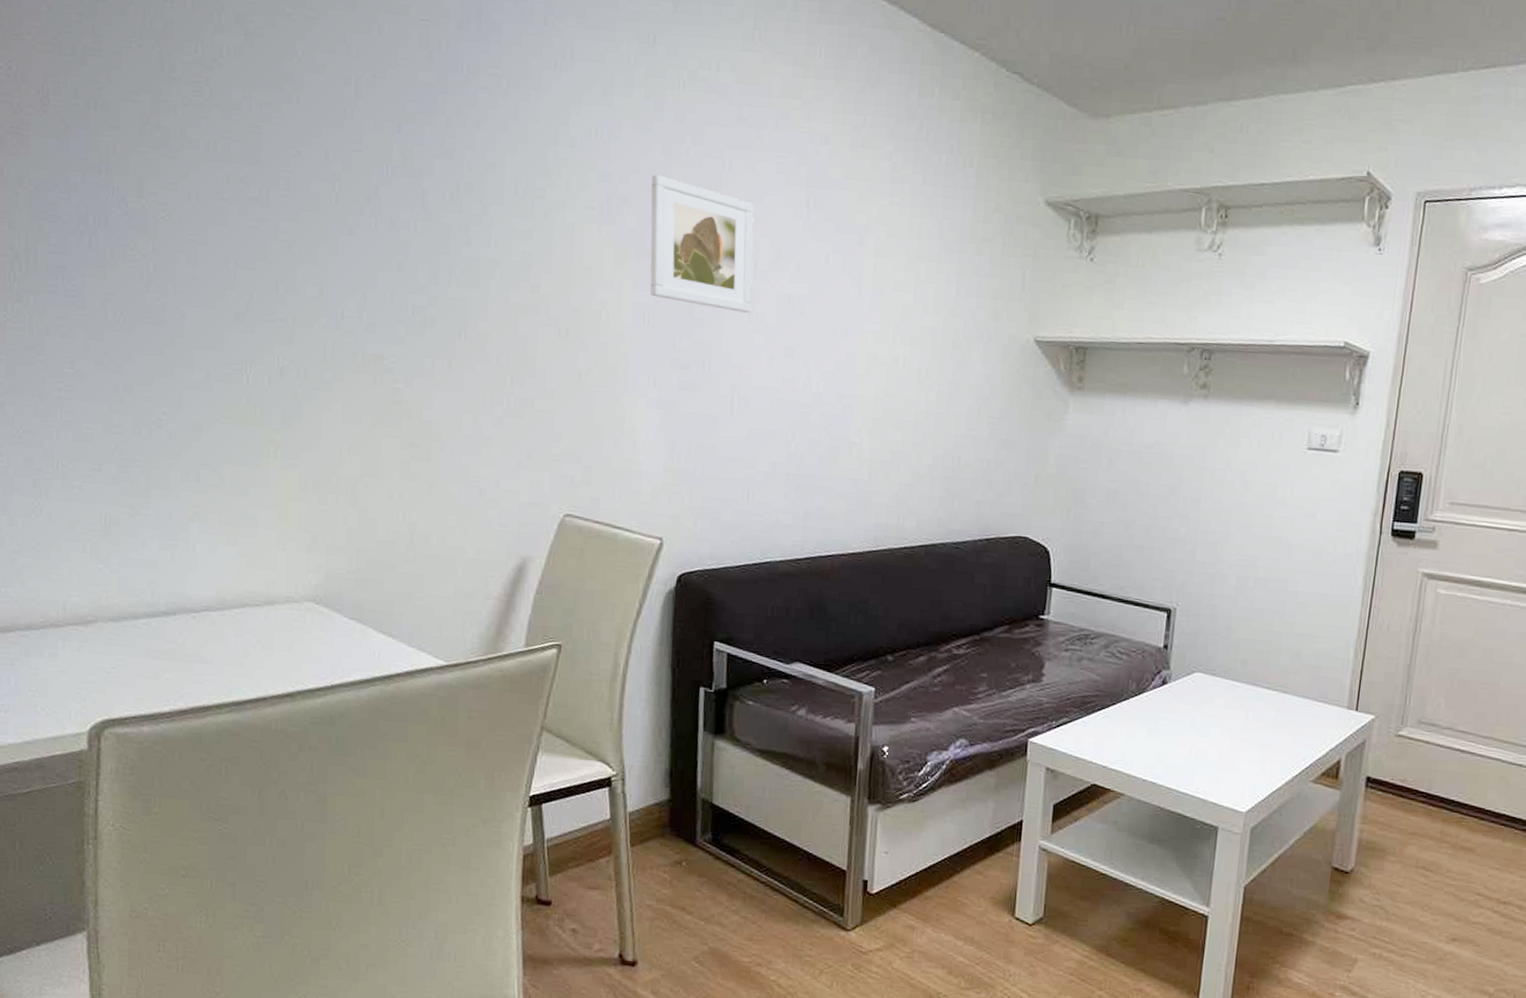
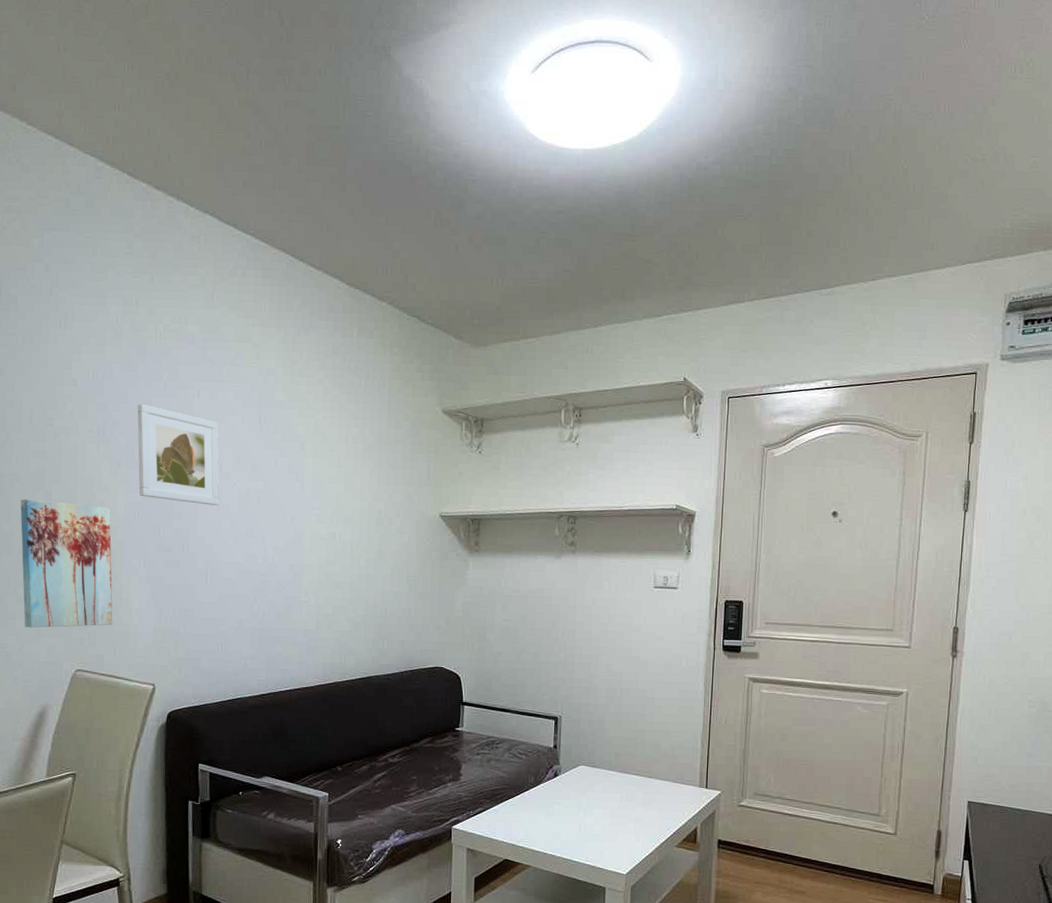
wall art: none [499,292,613,461] -> present [20,498,113,628]

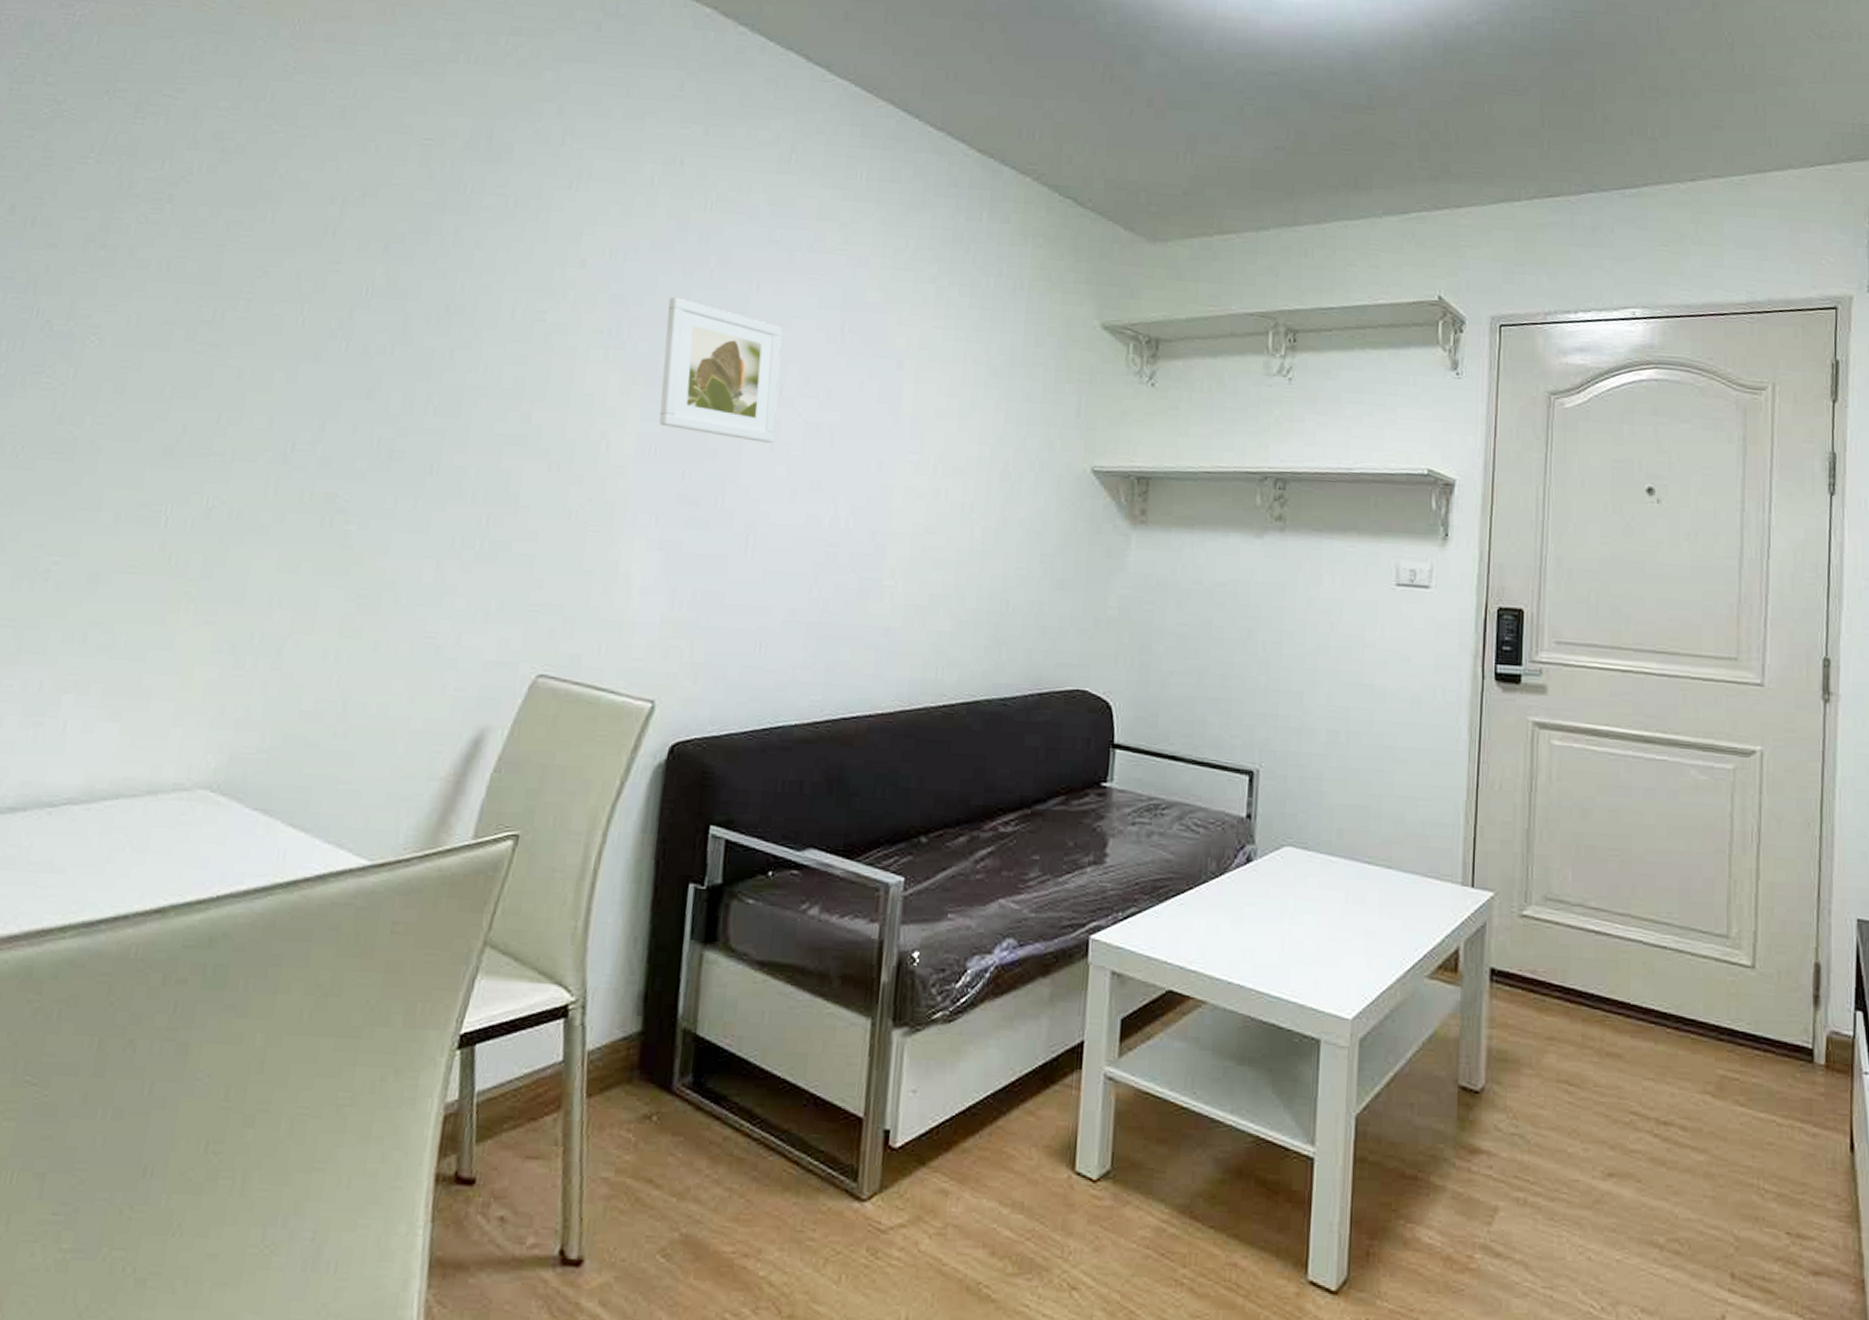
wall art: present [20,498,113,628] -> none [468,421,615,611]

